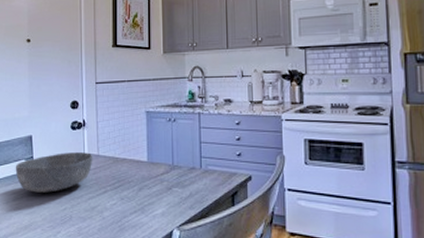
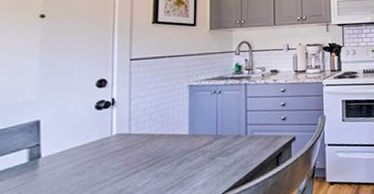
bowl: present [15,151,93,193] -> none [11,132,123,185]

